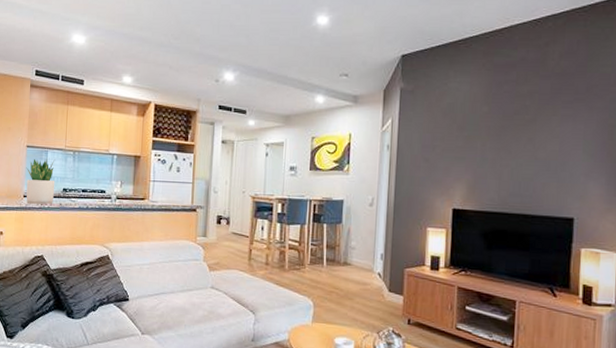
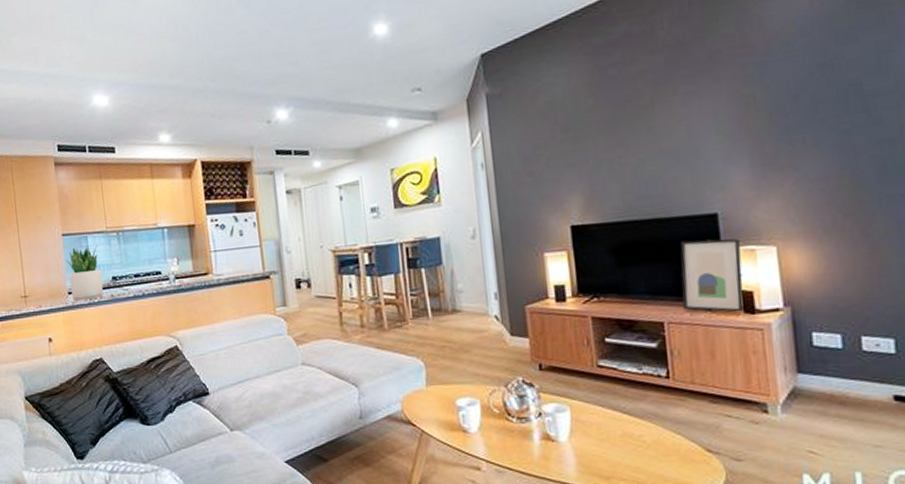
picture frame: none [534,236,589,303] -> present [680,237,744,313]

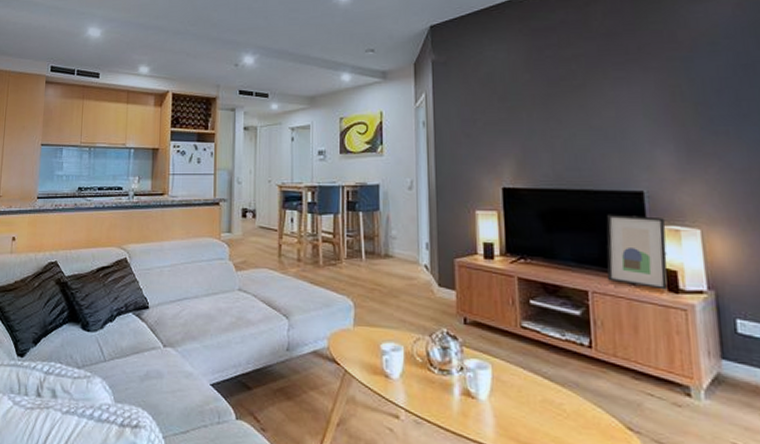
planter: present [65,244,104,302] -> none [39,155,70,207]

